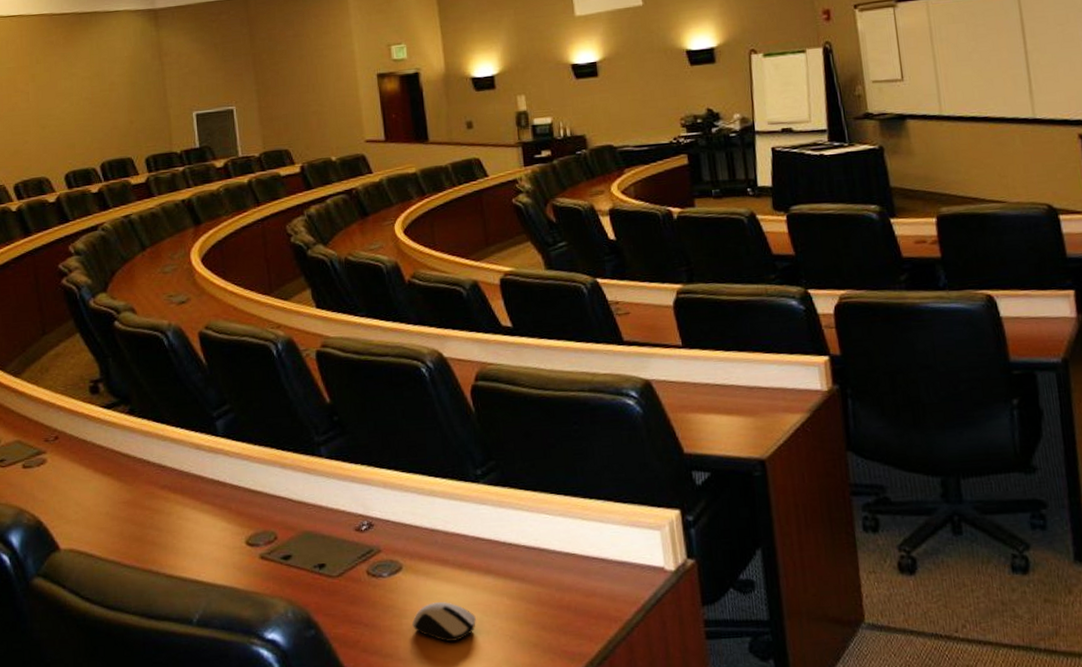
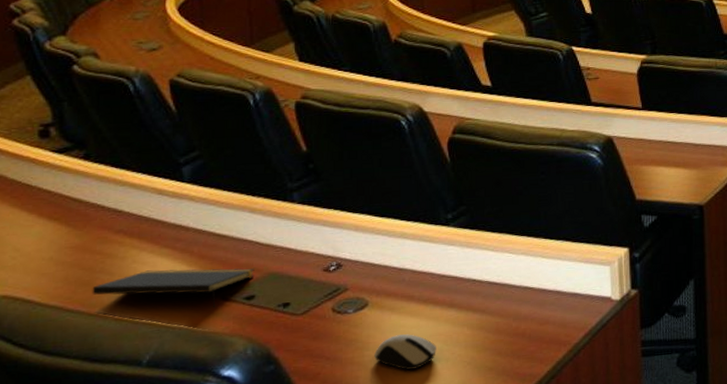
notepad: none [144,526,290,566] -> present [92,268,255,307]

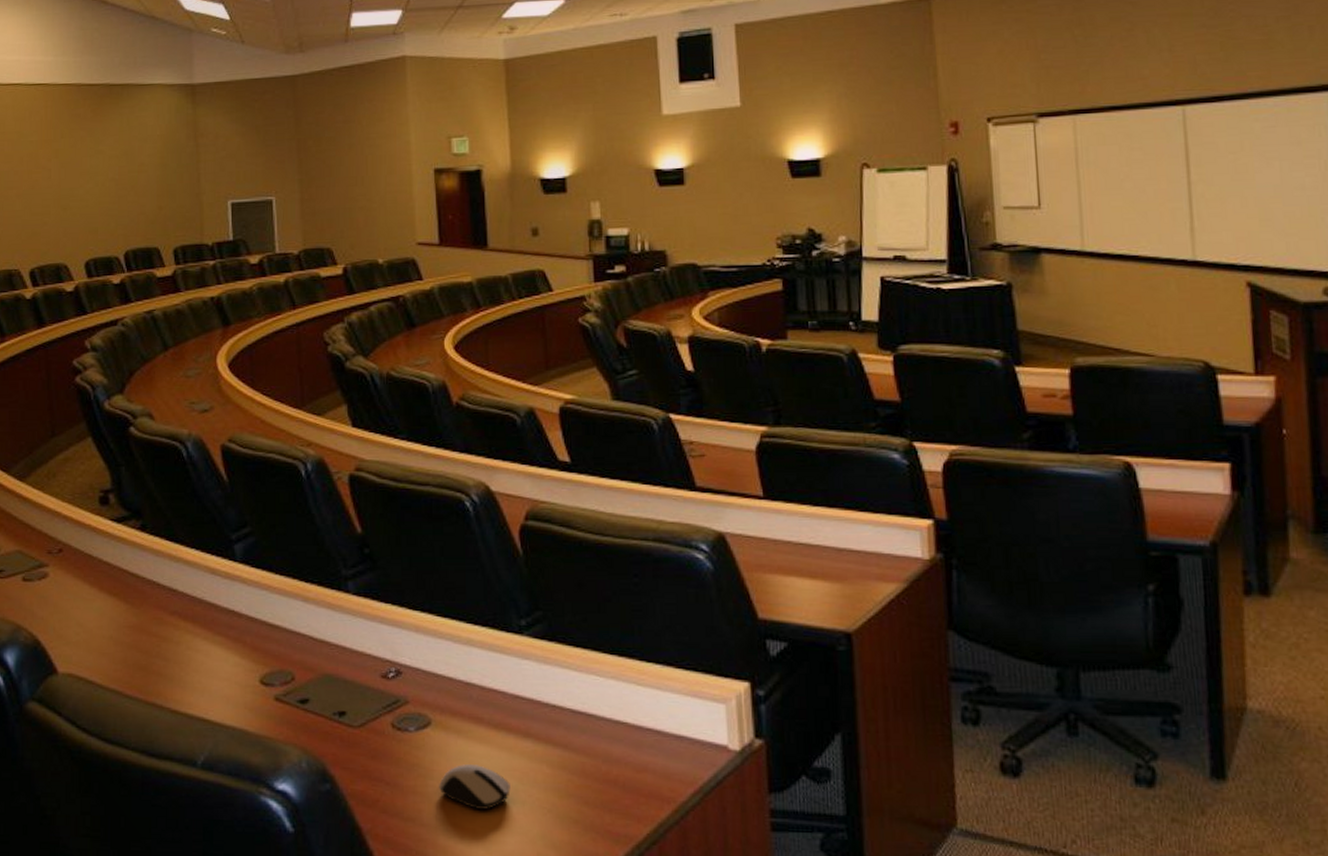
notepad: present [92,268,255,307] -> none [149,659,308,708]

